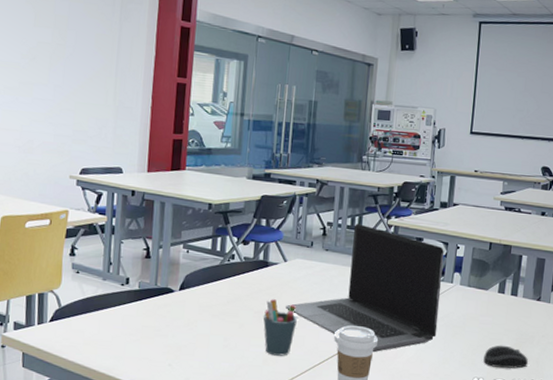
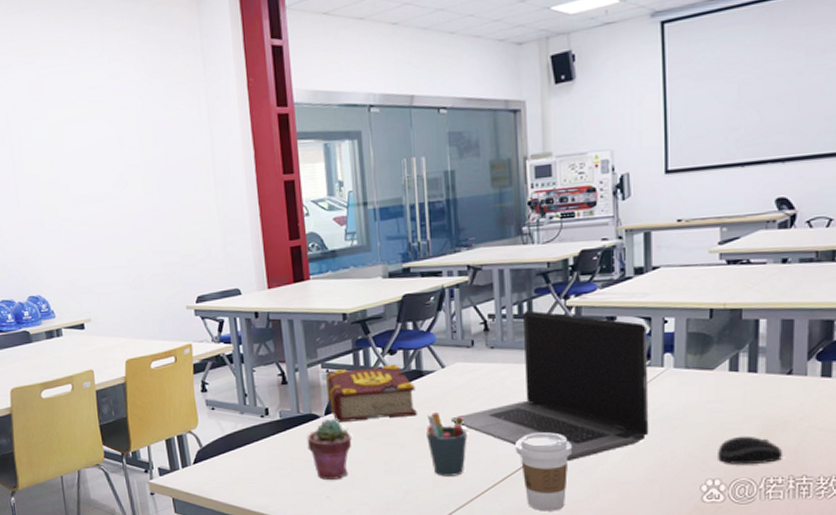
potted succulent: none [159,294,200,349] -> present [307,418,352,480]
book: none [184,251,261,300] -> present [326,364,417,422]

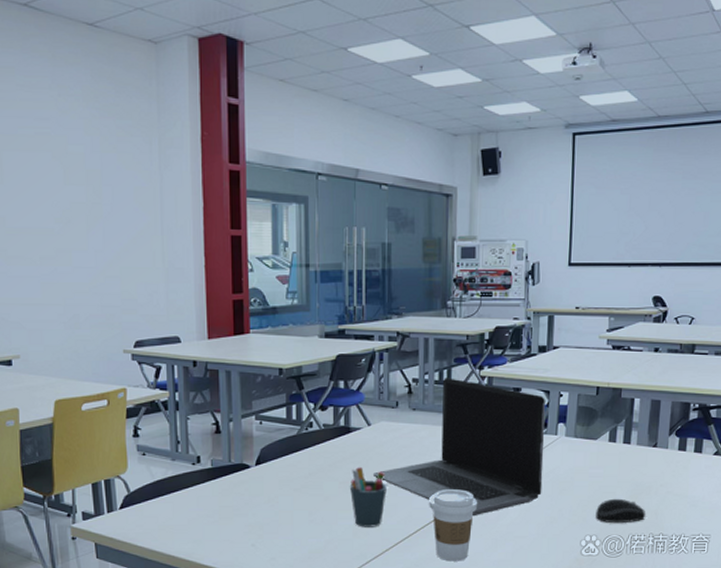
potted succulent: present [307,418,352,480] -> none [236,469,280,528]
book: present [326,364,417,422] -> none [259,419,343,473]

